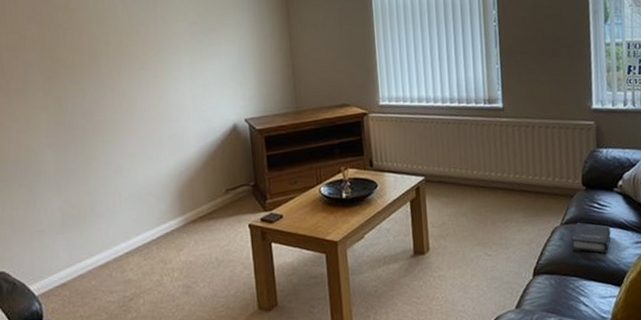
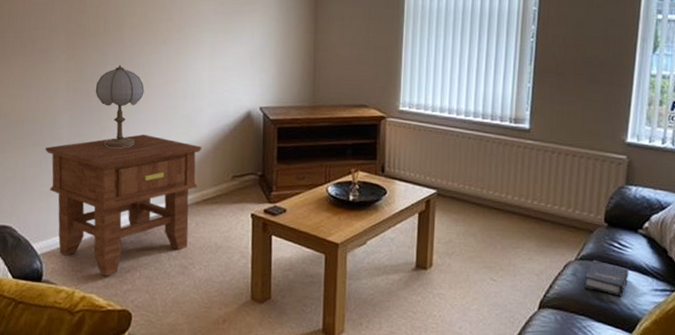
side table: none [31,160,192,308] -> present [45,134,202,277]
table lamp: none [77,94,128,178] -> present [95,64,144,148]

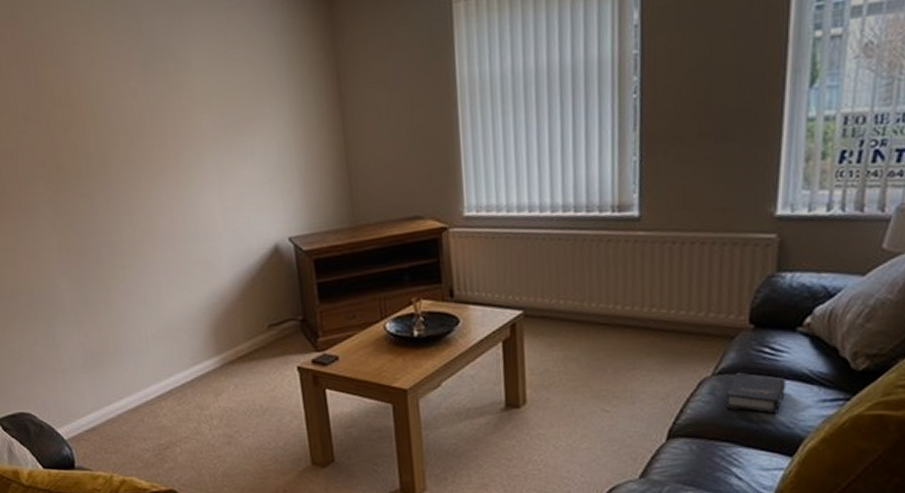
side table: present [45,134,202,277] -> none [48,289,229,456]
table lamp: present [95,64,144,148] -> none [90,209,148,310]

